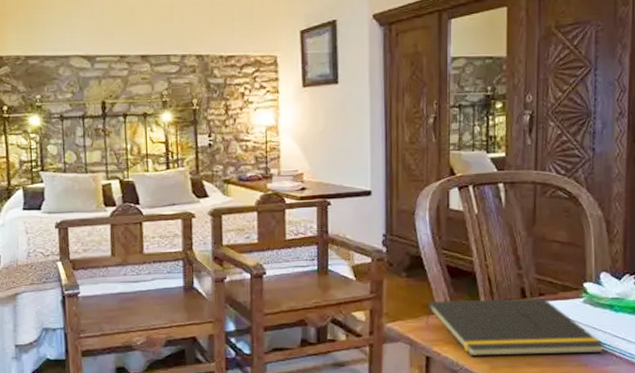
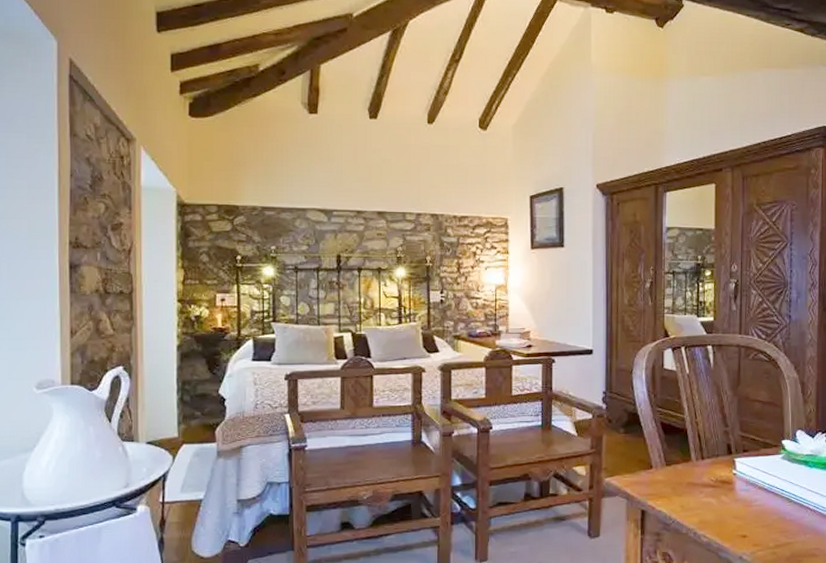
notepad: present [425,298,606,356] -> none [641,455,802,510]

